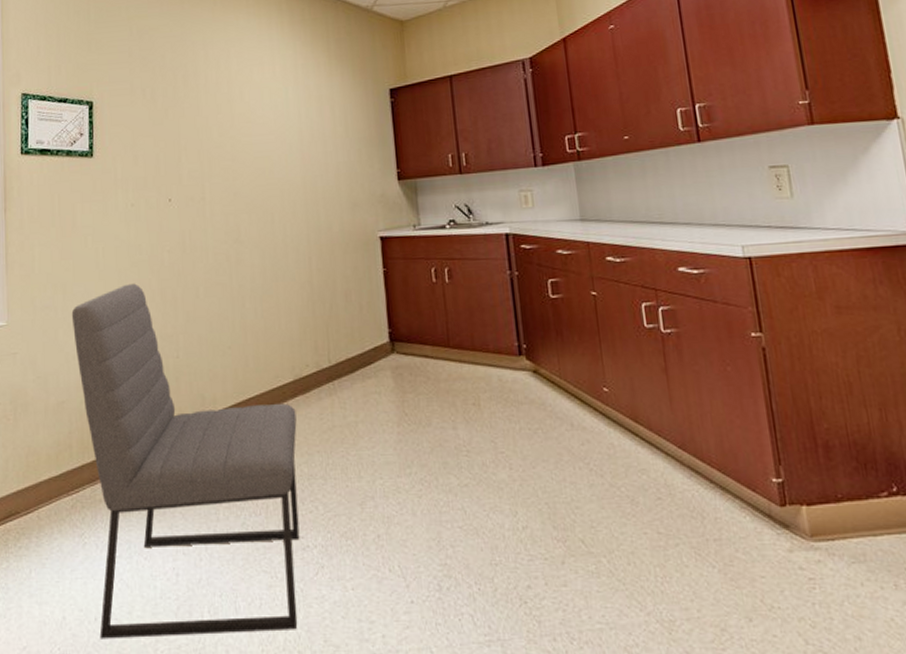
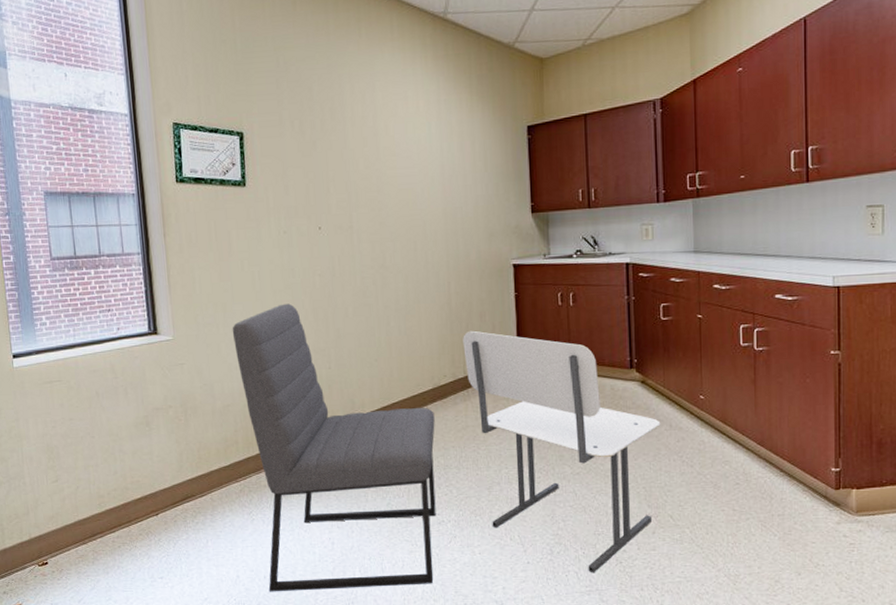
chair: none [326,312,560,617] -> present [463,330,661,573]

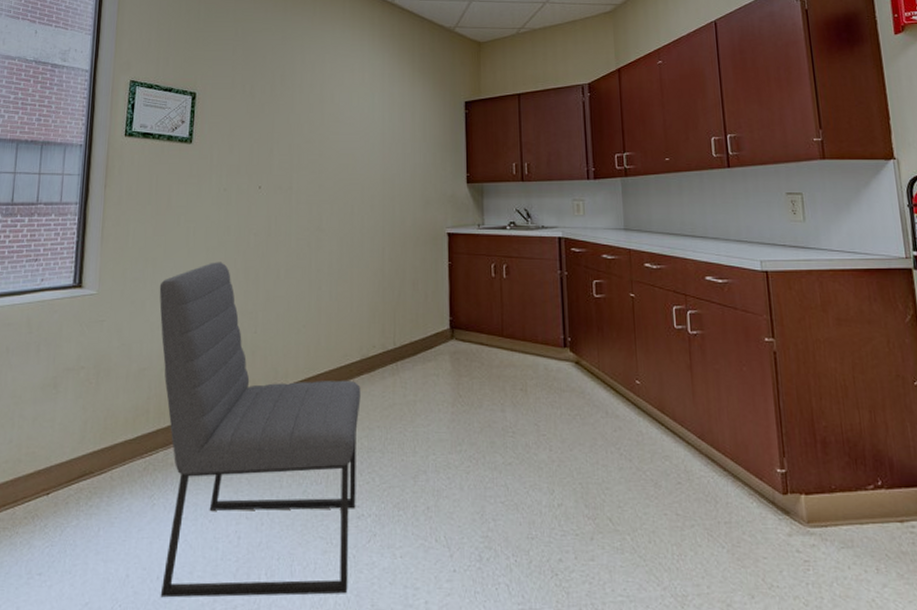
chair: present [463,330,661,573] -> none [394,299,596,587]

